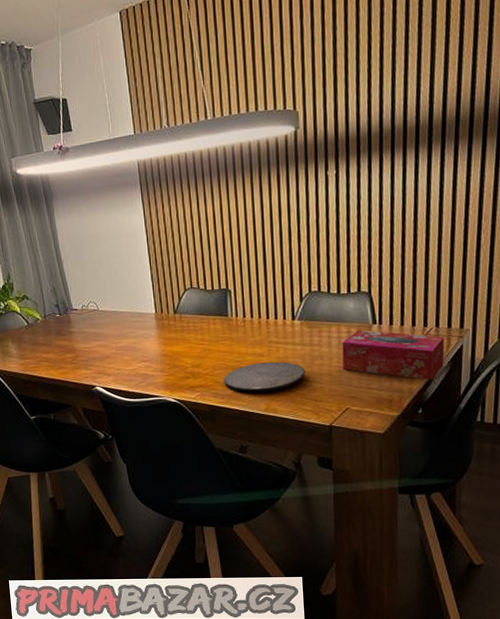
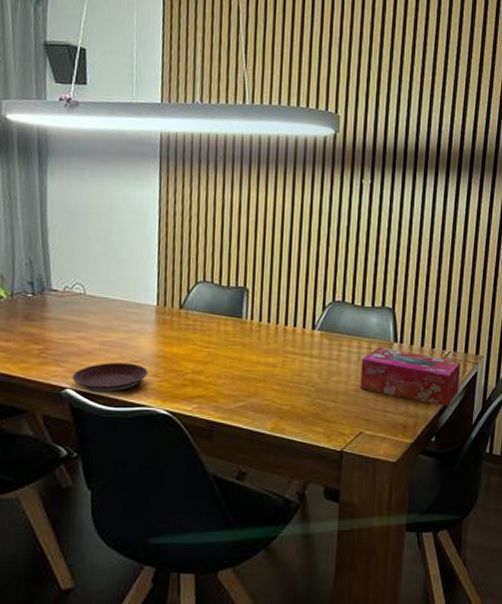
plate: none [99,362,156,388] -> present [72,362,148,393]
plate: present [223,361,305,392] -> none [228,374,321,408]

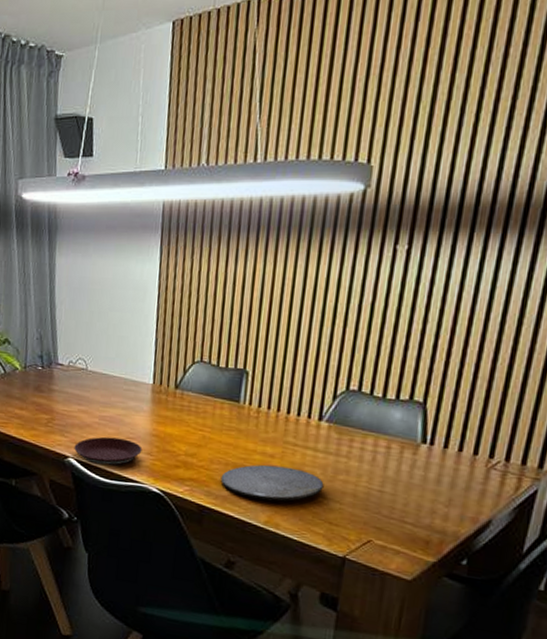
plate: none [228,374,321,408] -> present [220,464,324,502]
tissue box: present [360,347,461,406] -> none [372,447,514,527]

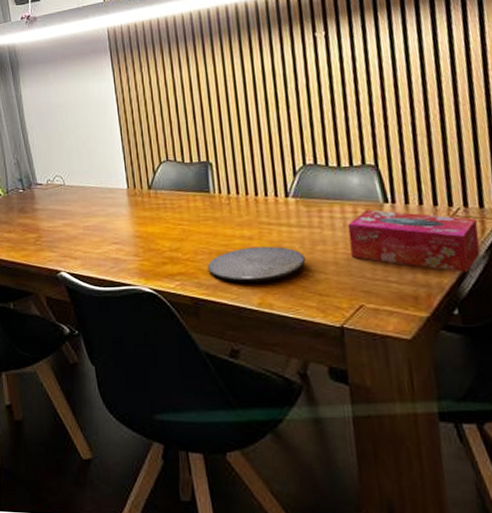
plate: present [74,436,143,466] -> none [64,244,129,274]
tissue box: none [372,447,514,527] -> present [347,209,480,273]

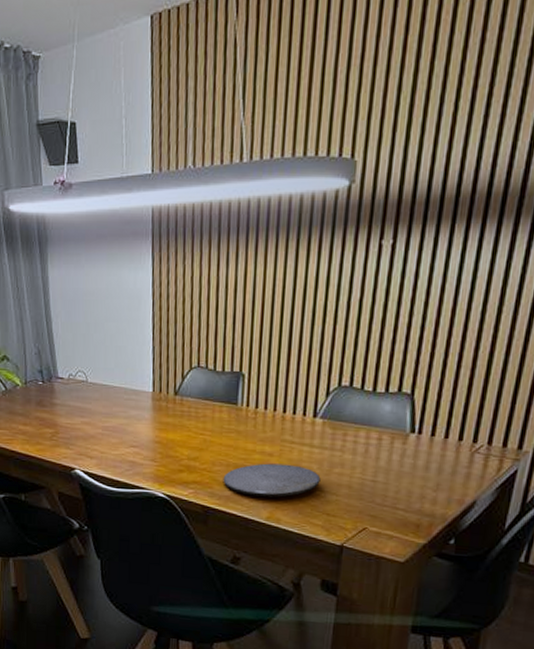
tissue box: present [347,209,480,273] -> none [366,437,496,507]

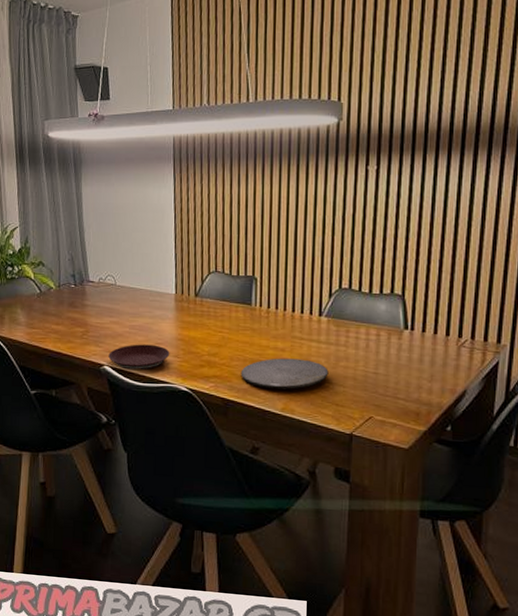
plate: none [80,446,146,475] -> present [108,344,170,371]

